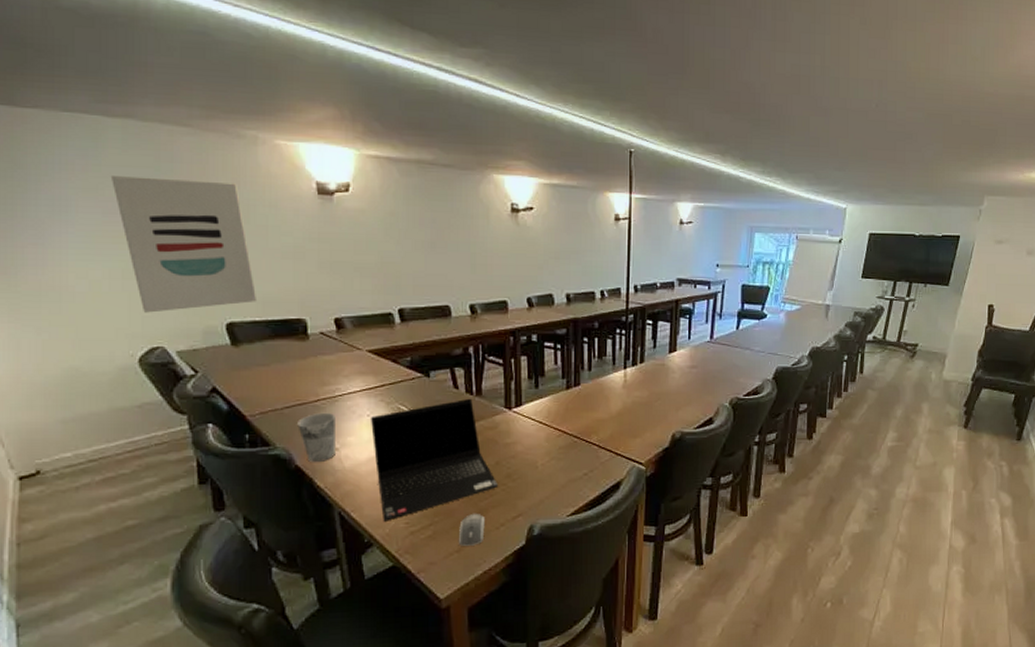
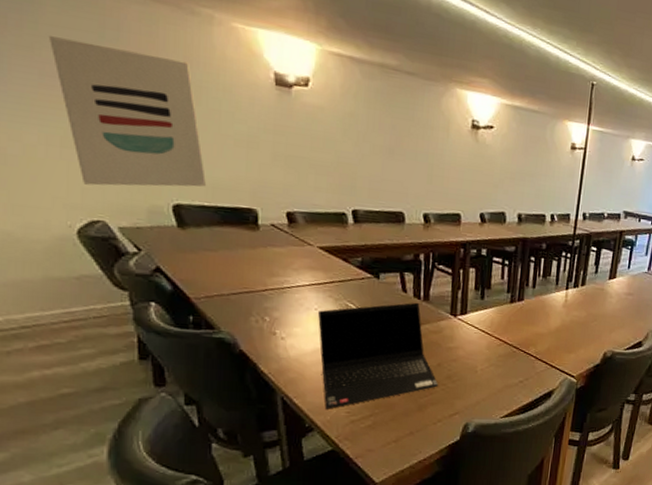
cup: present [297,412,335,463] -> none [243,301,283,350]
computer mouse: present [459,513,485,546] -> none [397,408,423,437]

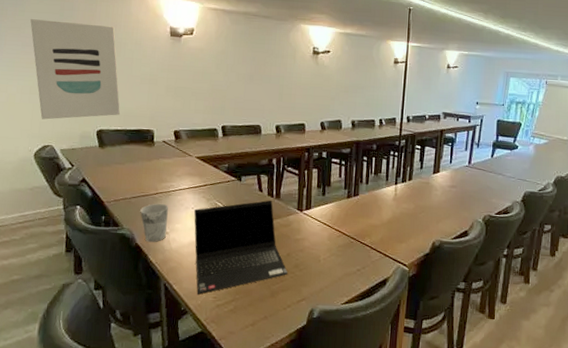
cup: none [243,301,283,350] -> present [140,203,168,243]

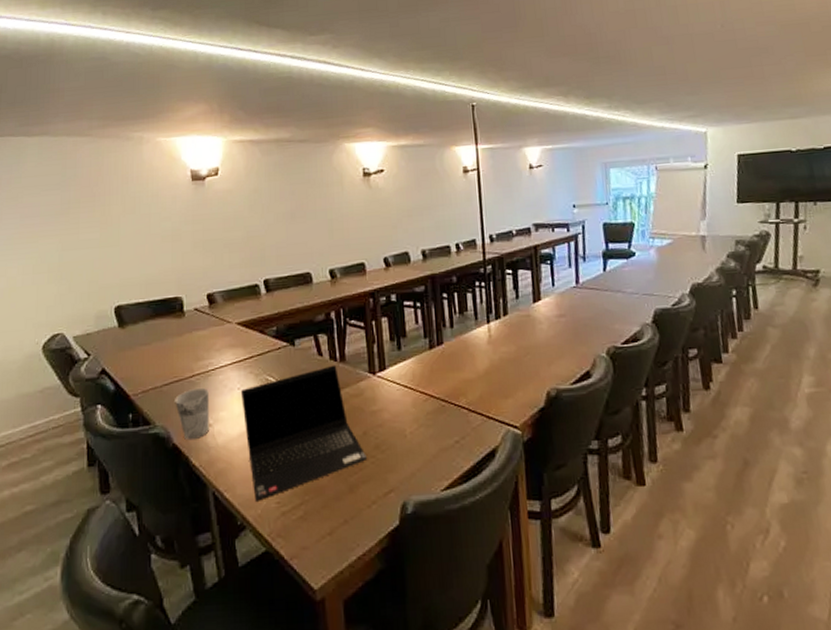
wall art: present [30,19,121,120] -> none [28,179,141,303]

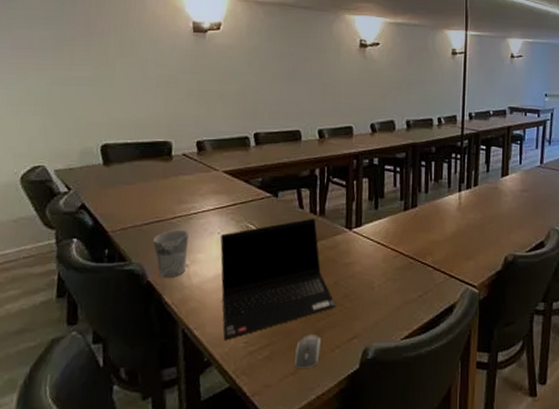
computer mouse: none [330,489,356,528] -> present [295,333,321,368]

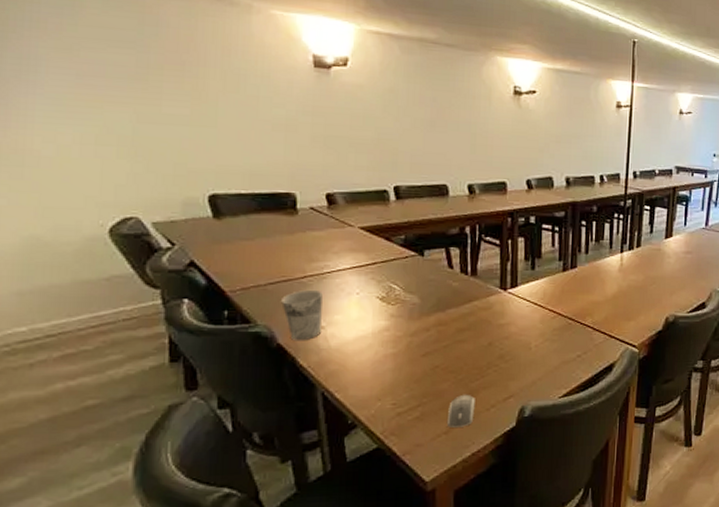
laptop computer: present [220,218,336,340] -> none [359,278,491,402]

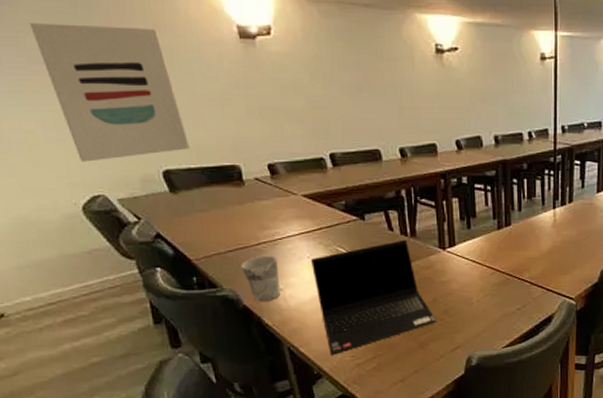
wall art: none [88,37,244,182] -> present [30,23,191,162]
laptop computer: none [359,278,491,402] -> present [310,239,437,355]
computer mouse: present [448,394,475,428] -> none [402,346,426,376]

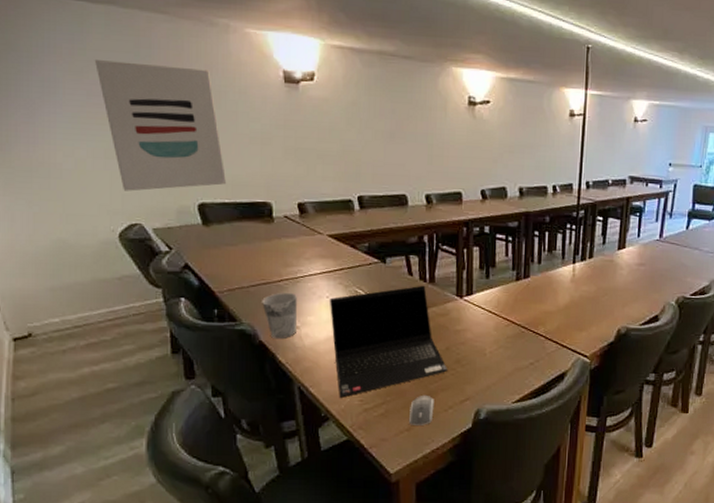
computer mouse: none [402,346,426,376] -> present [409,394,434,425]

